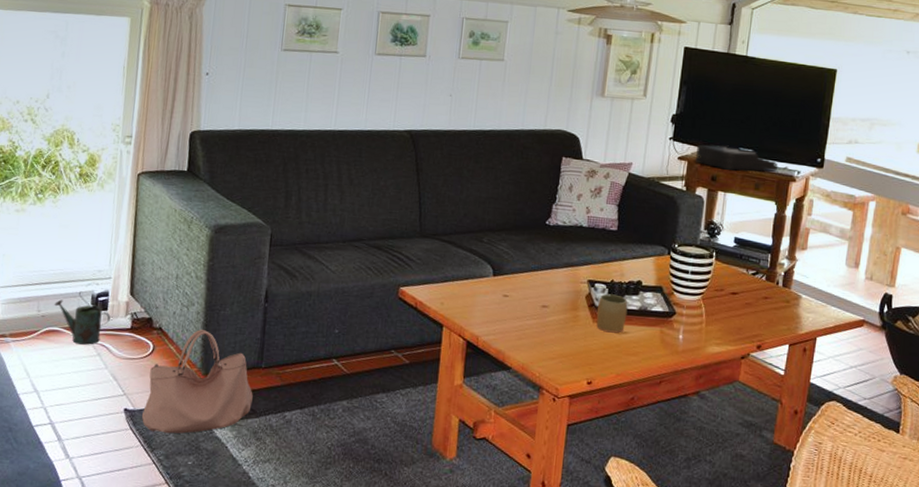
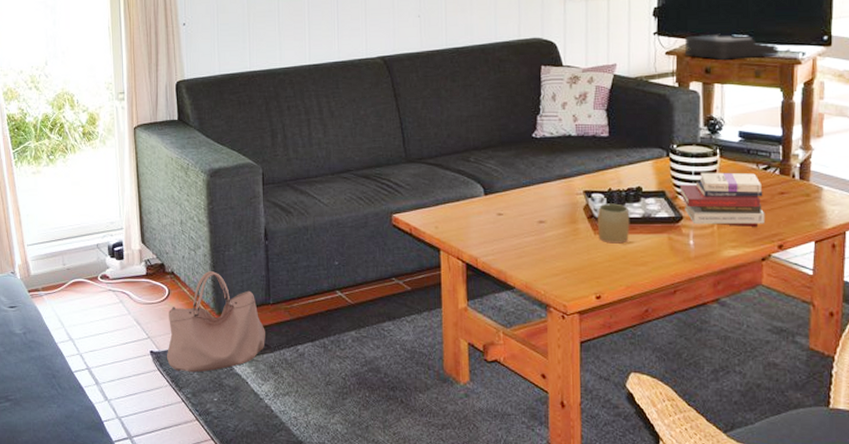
watering can: present [54,299,111,345] -> none [76,252,127,293]
books: none [675,272,750,327] -> present [679,172,766,227]

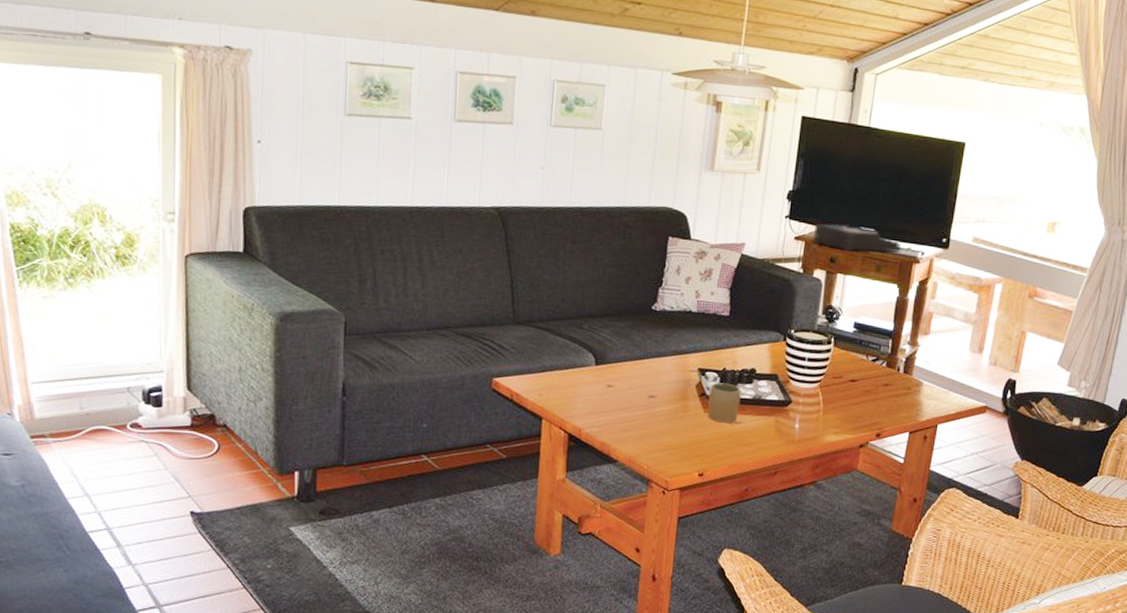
handbag: present [166,271,265,373] -> none [210,426,335,537]
books: present [679,172,766,227] -> none [791,359,869,415]

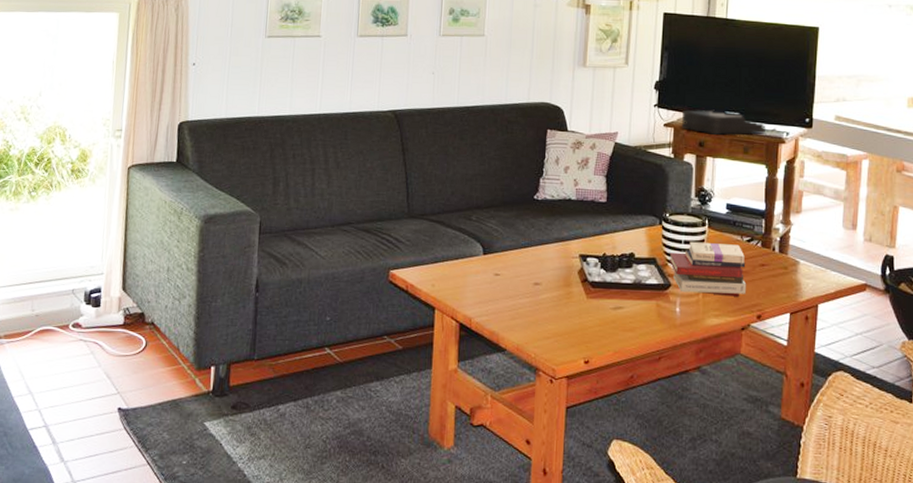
mug: present [707,382,741,423] -> none [590,268,622,309]
books: none [791,359,869,415] -> present [669,241,747,297]

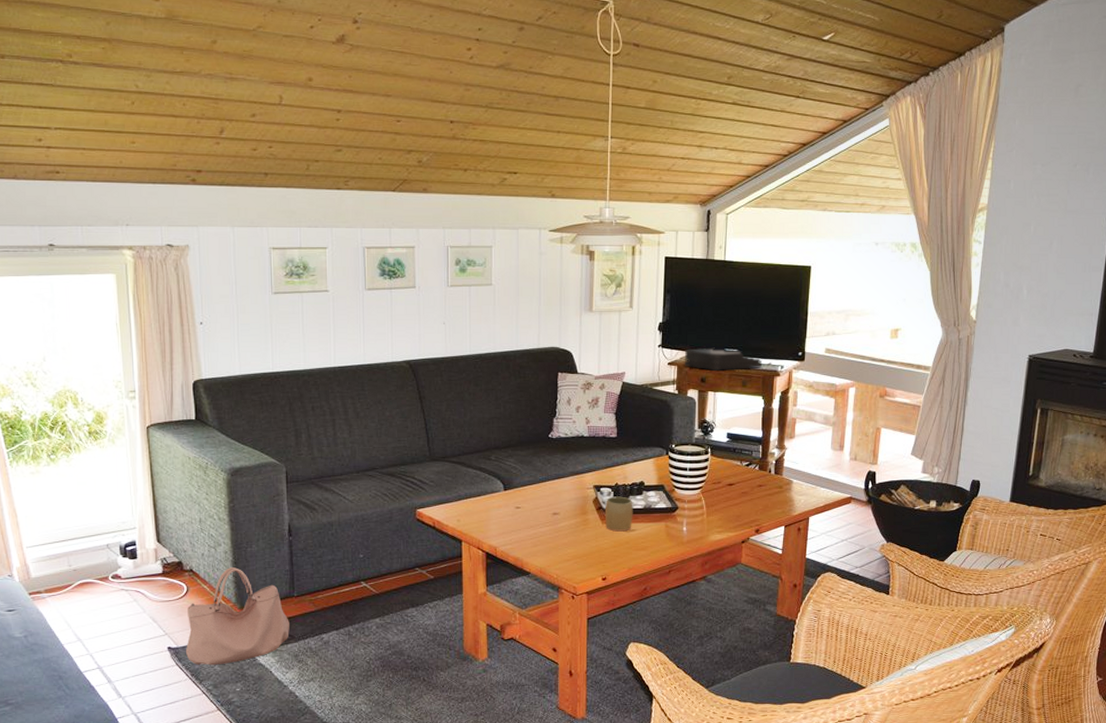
handbag: none [135,323,246,433] -> present [185,567,290,665]
mug: none [590,268,622,309] -> present [604,496,633,532]
books: present [669,241,747,297] -> none [676,468,746,515]

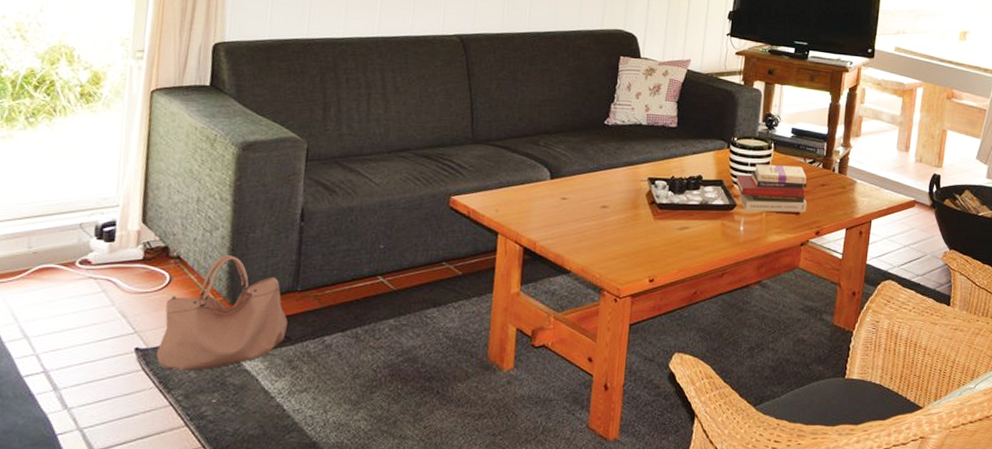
mug: present [604,496,633,532] -> none [657,190,689,229]
books: none [676,468,746,515] -> present [735,164,808,215]
game console: present [684,348,763,371] -> none [752,39,832,64]

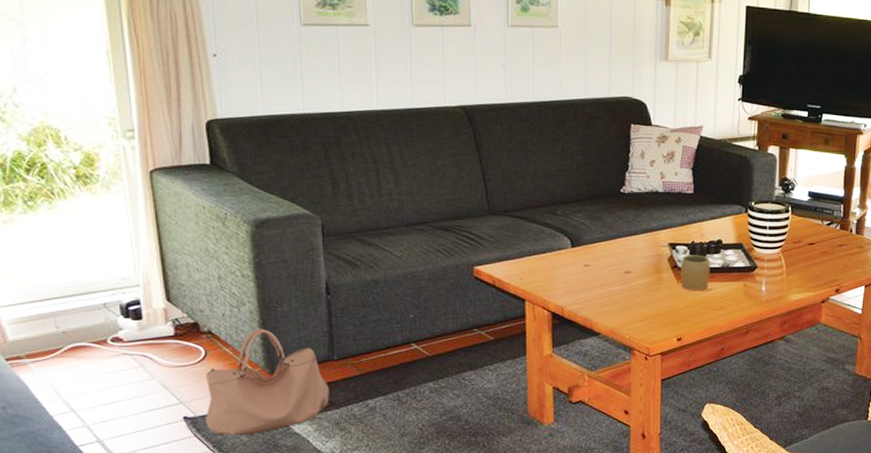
mug: none [657,190,689,229] -> present [680,255,710,291]
books: present [735,164,808,215] -> none [755,227,827,274]

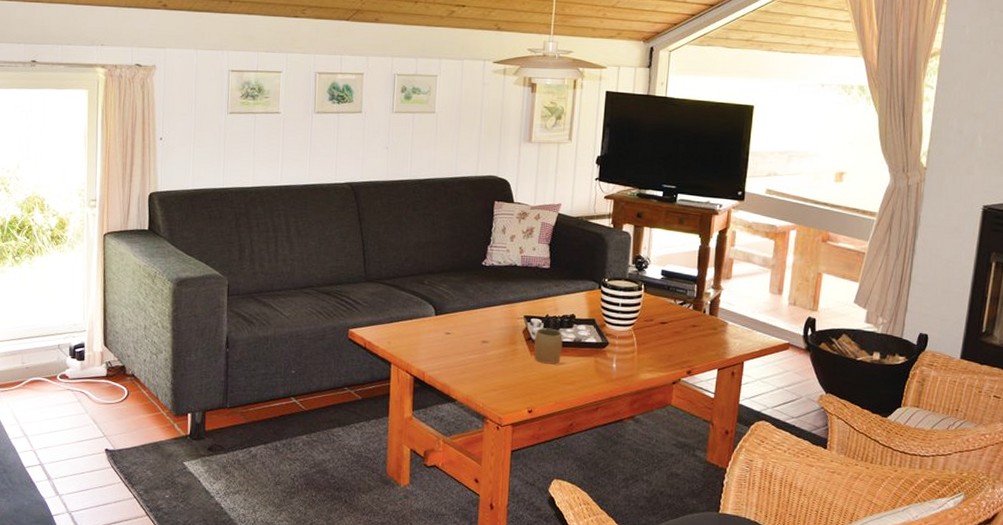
handbag: present [205,329,329,436] -> none [121,375,220,471]

